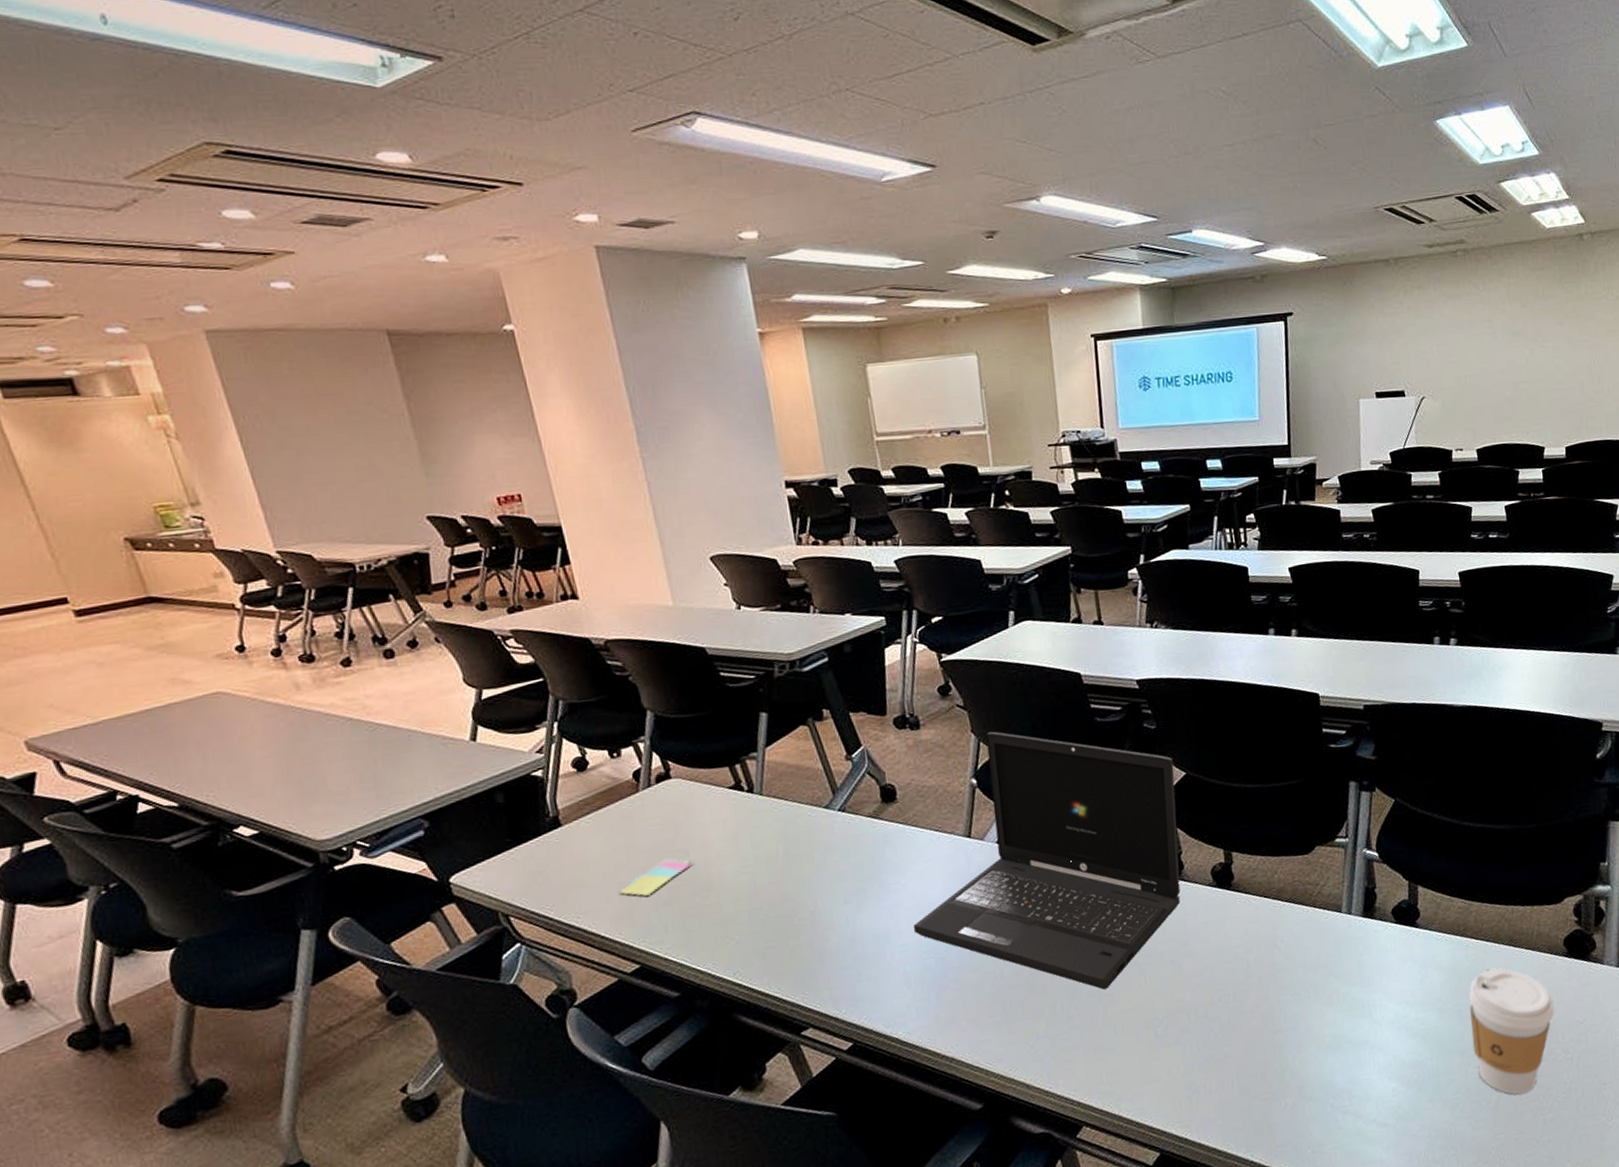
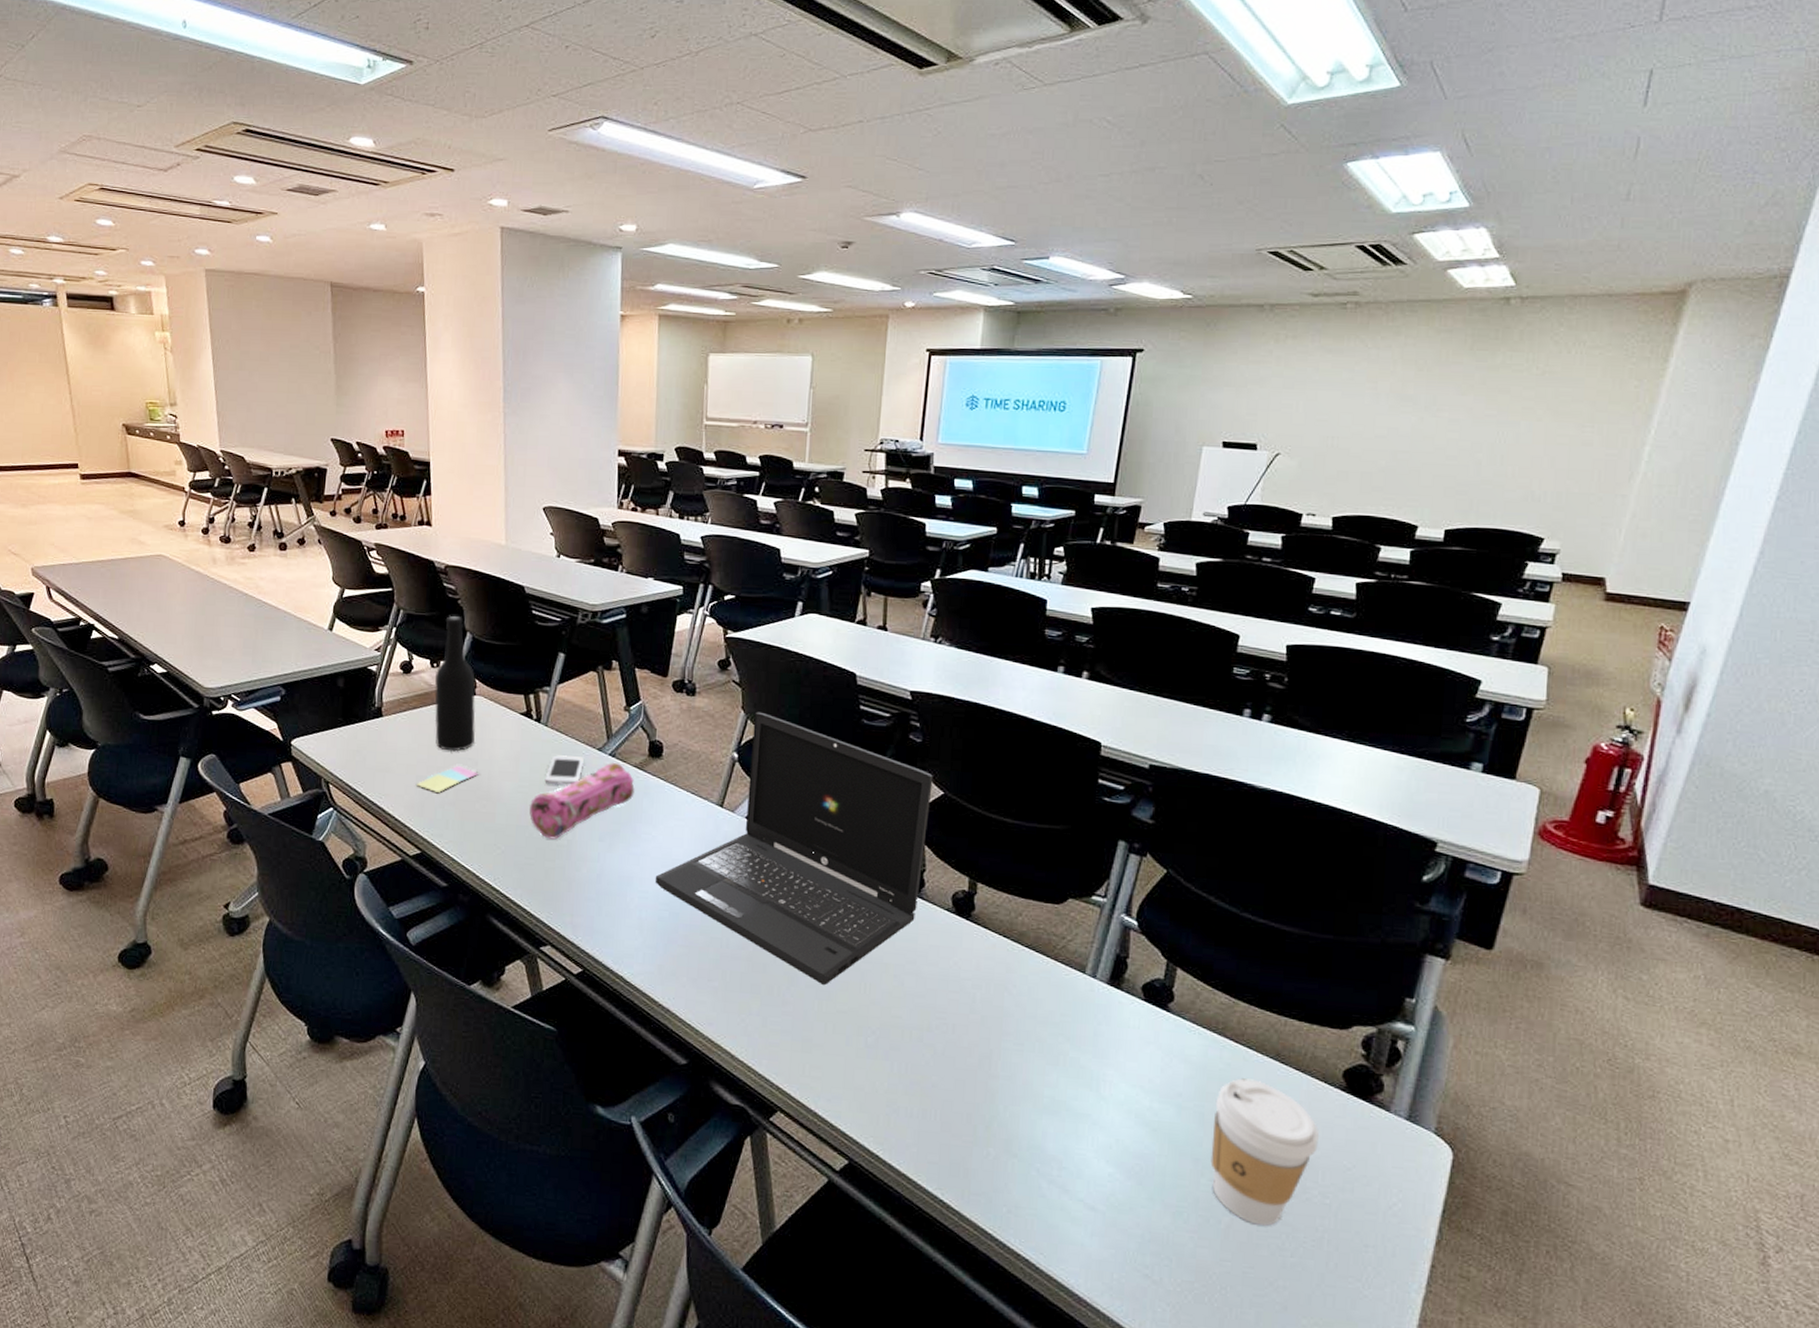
bottle: none [617,694,680,848] -> present [434,615,476,752]
pencil case: none [759,817,874,916] -> present [529,763,635,840]
smartphone: none [770,819,813,857] -> present [544,755,585,785]

